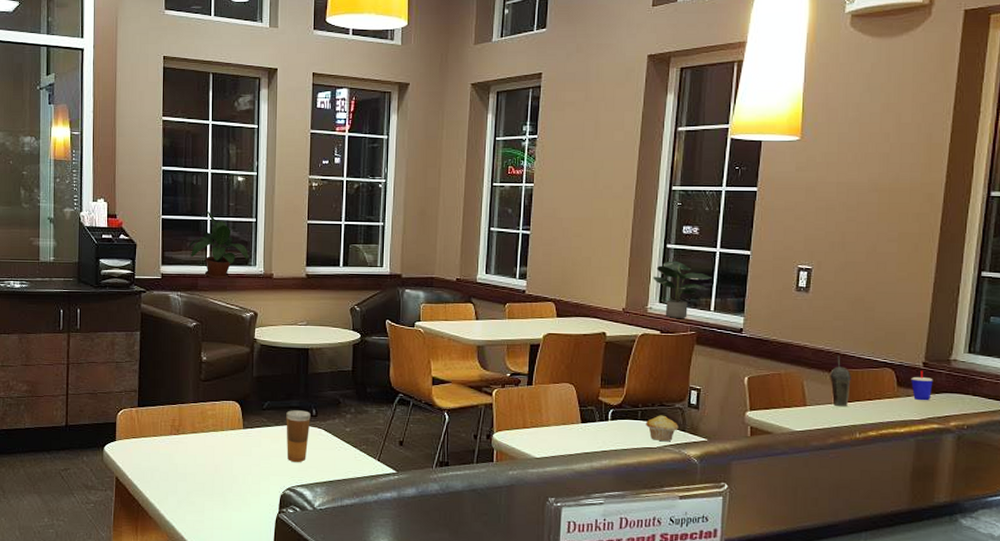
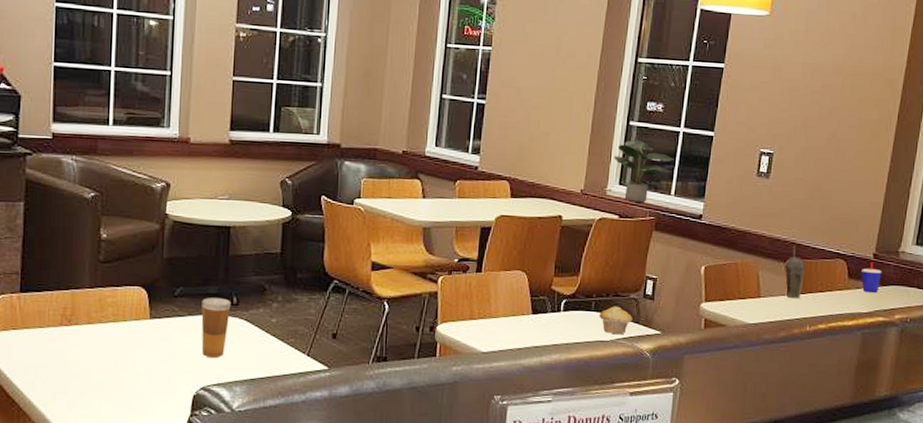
potted plant: present [189,210,248,278] -> none [87,59,161,141]

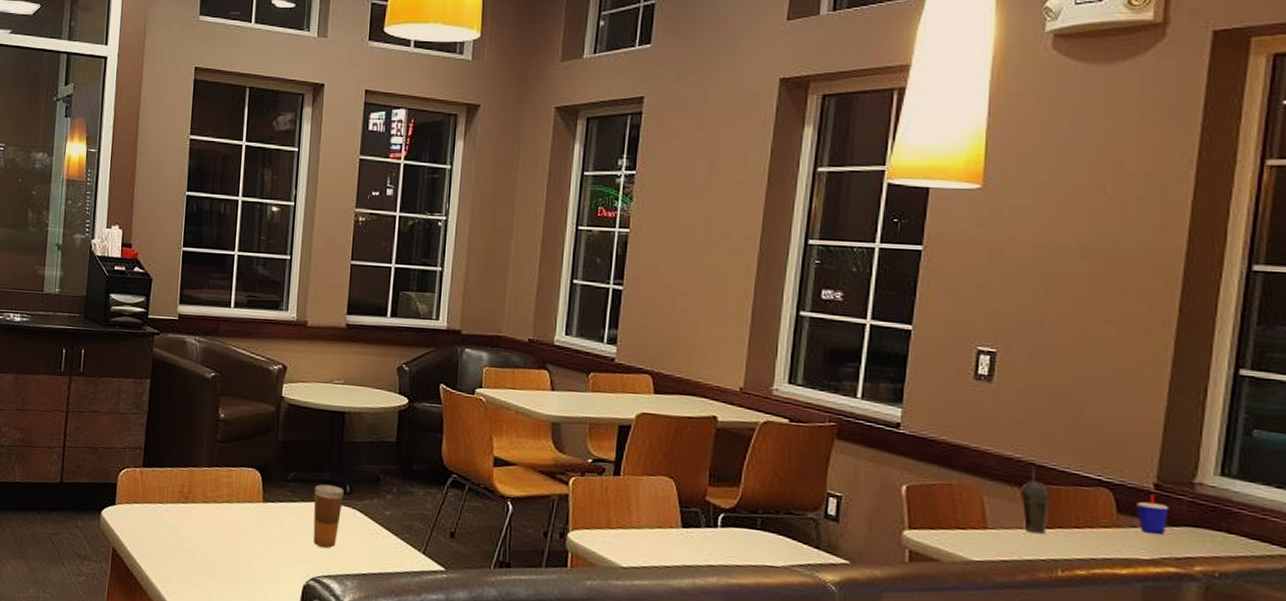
muffin: present [599,306,633,335] -> none [767,525,811,561]
potted plant: present [614,139,675,203] -> none [781,332,860,406]

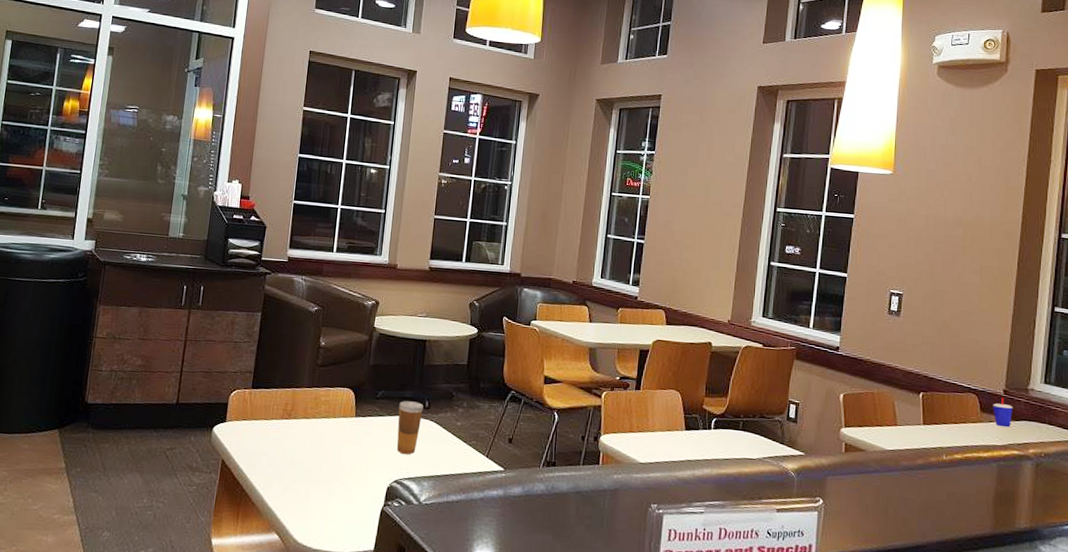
beverage cup: present [1019,466,1051,535] -> none [918,378,938,429]

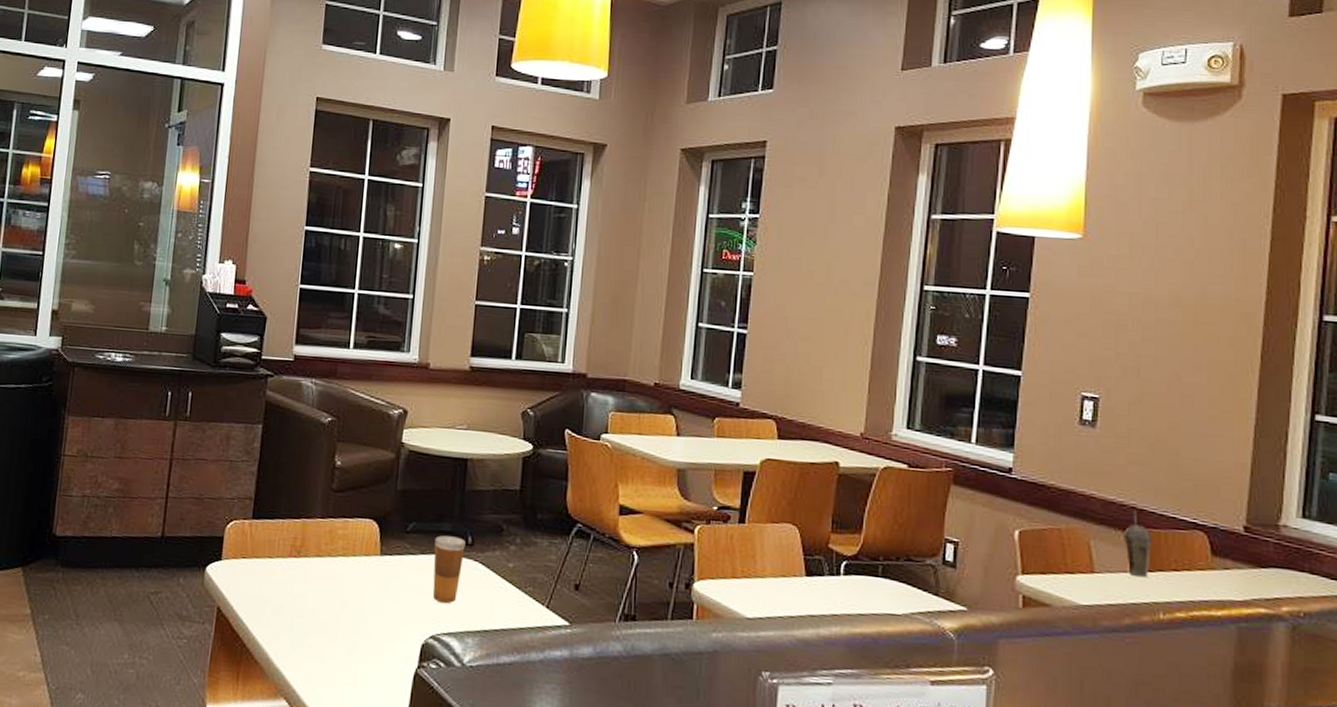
beverage cup: none [918,378,938,429] -> present [1123,510,1151,578]
beverage cup: present [993,397,1013,428] -> none [1229,536,1258,577]

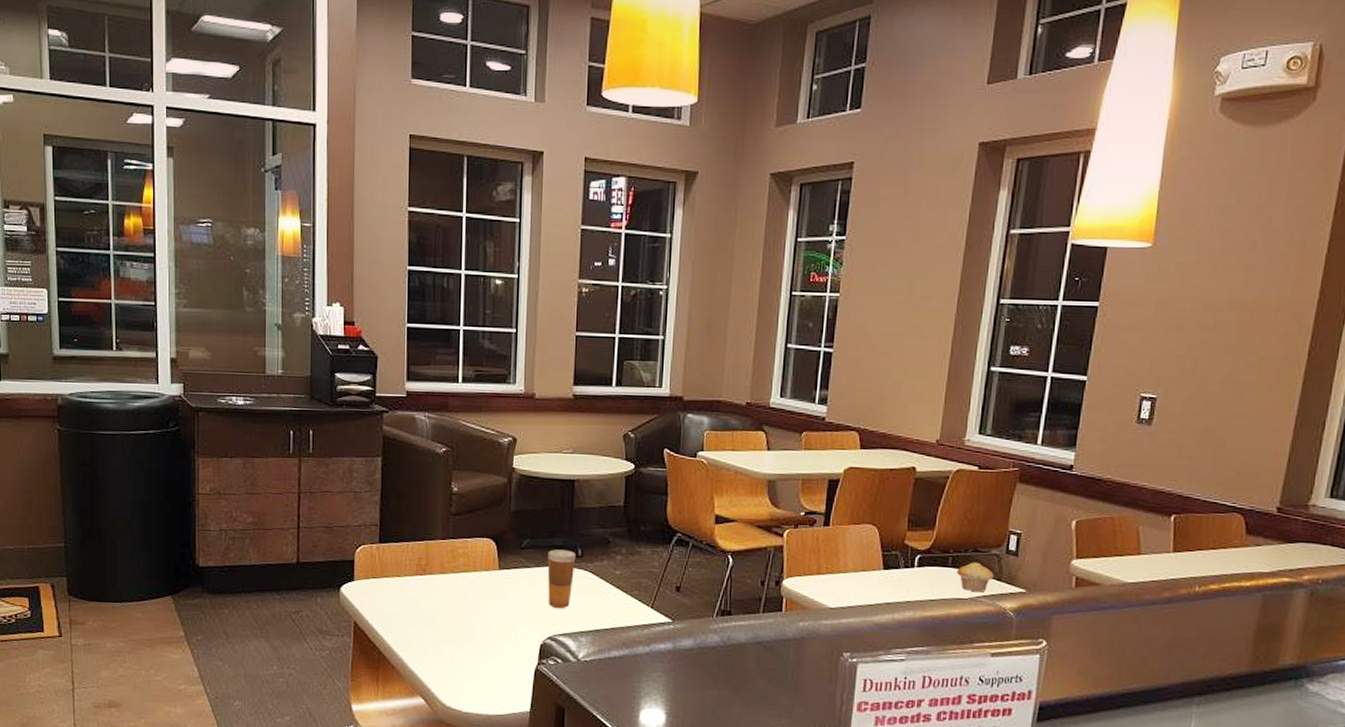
muffin: none [888,572,930,608] -> present [957,562,994,592]
beverage cup: present [1123,510,1151,578] -> none [1169,498,1194,557]

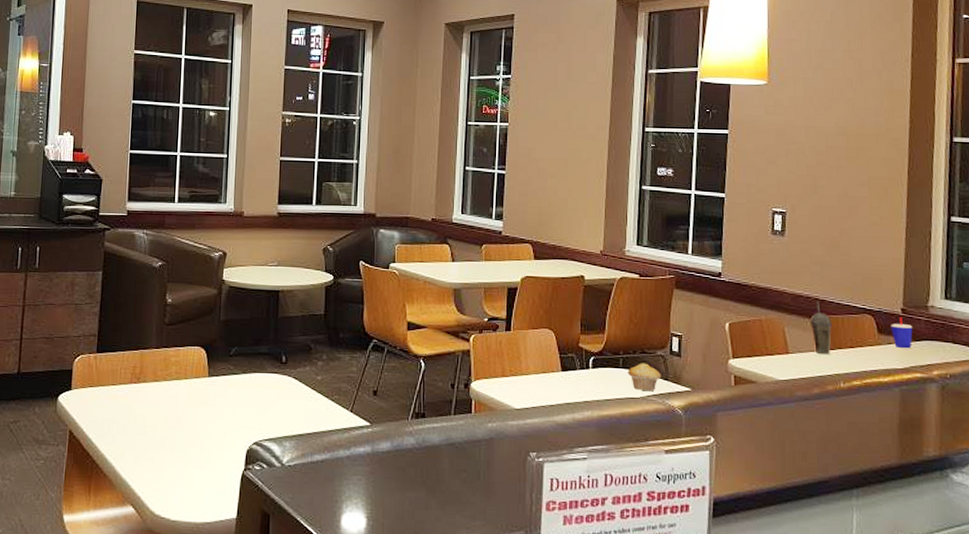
beverage cup: present [547,549,576,609] -> none [254,357,280,415]
beverage cup: none [1169,498,1194,557] -> present [809,301,832,355]
beverage cup: none [1262,516,1288,552] -> present [891,316,913,349]

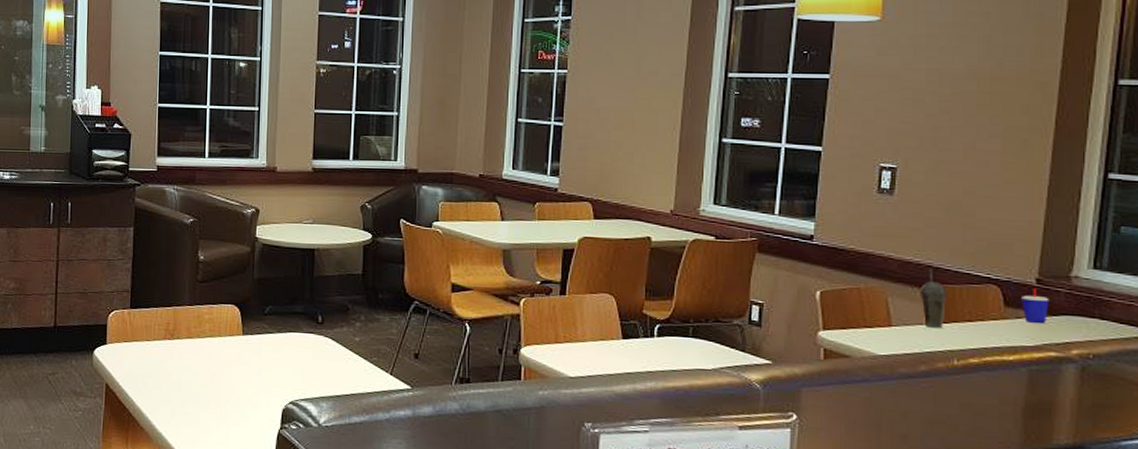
muffin: present [628,363,661,392] -> none [698,332,737,363]

